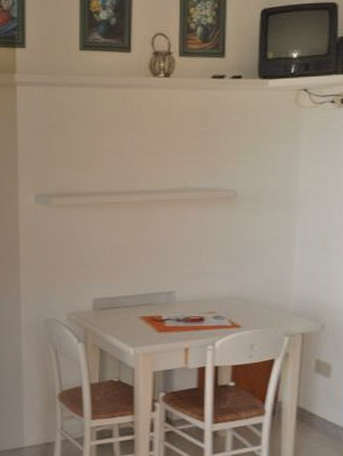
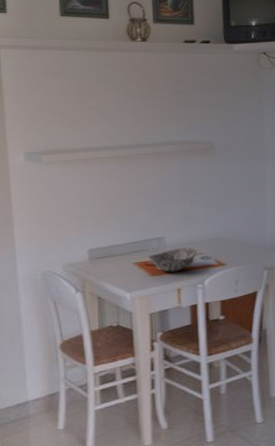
decorative bowl: none [156,304,210,330] -> present [148,247,197,272]

